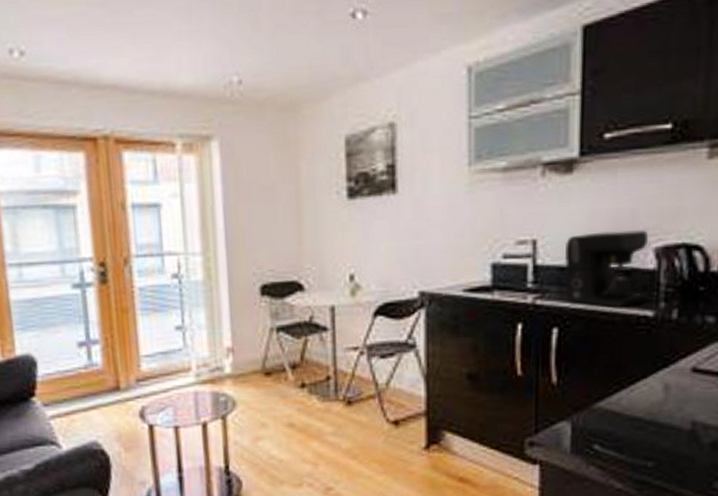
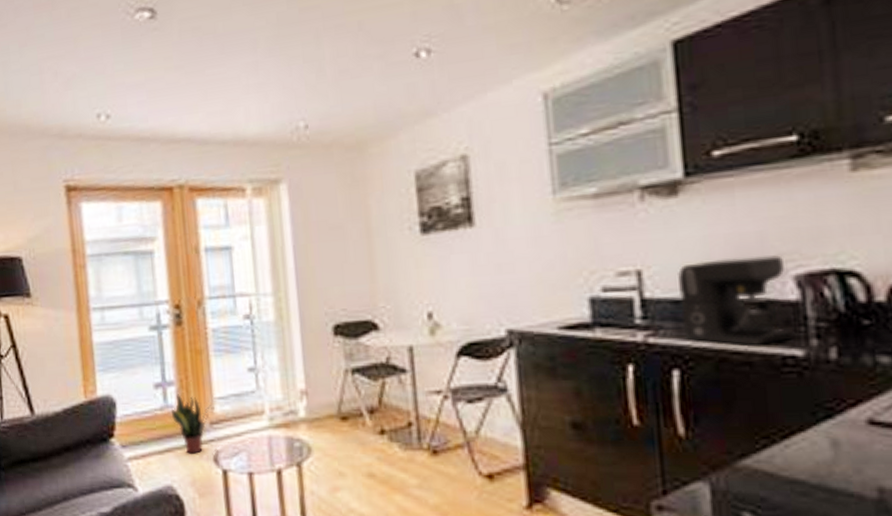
potted plant: none [96,351,138,412] -> present [171,393,212,455]

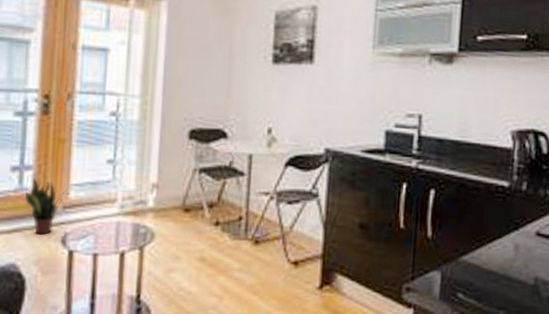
coffee maker: present [678,255,795,346] -> none [441,113,507,177]

